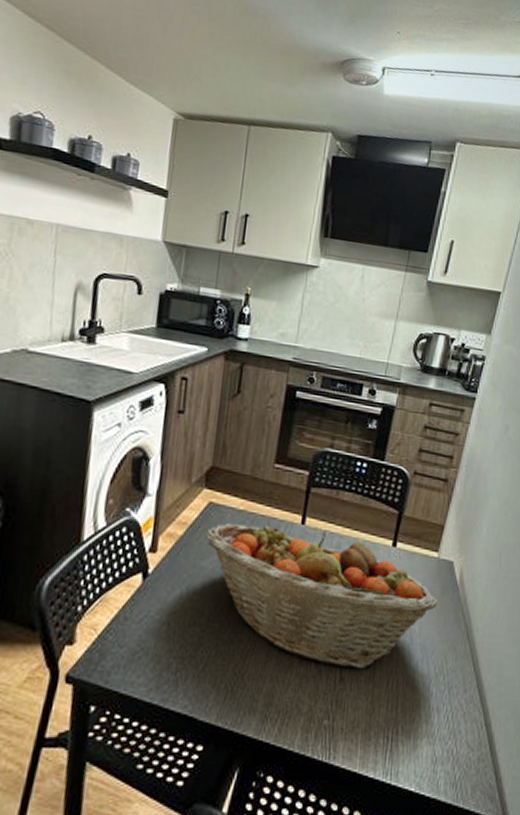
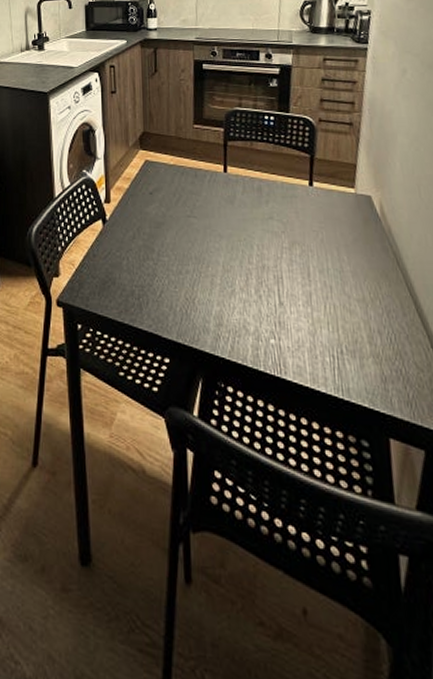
fruit basket: present [206,522,437,670] -> none [147,175,361,295]

